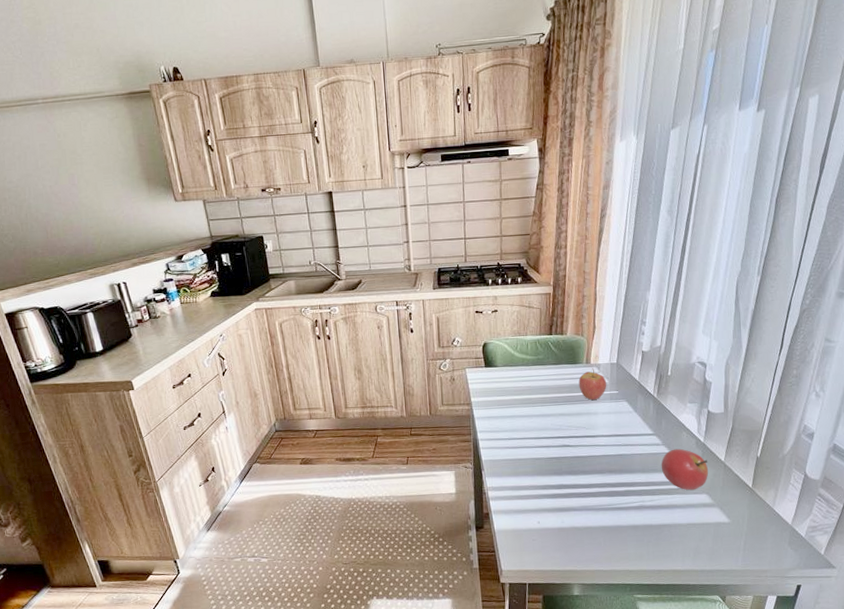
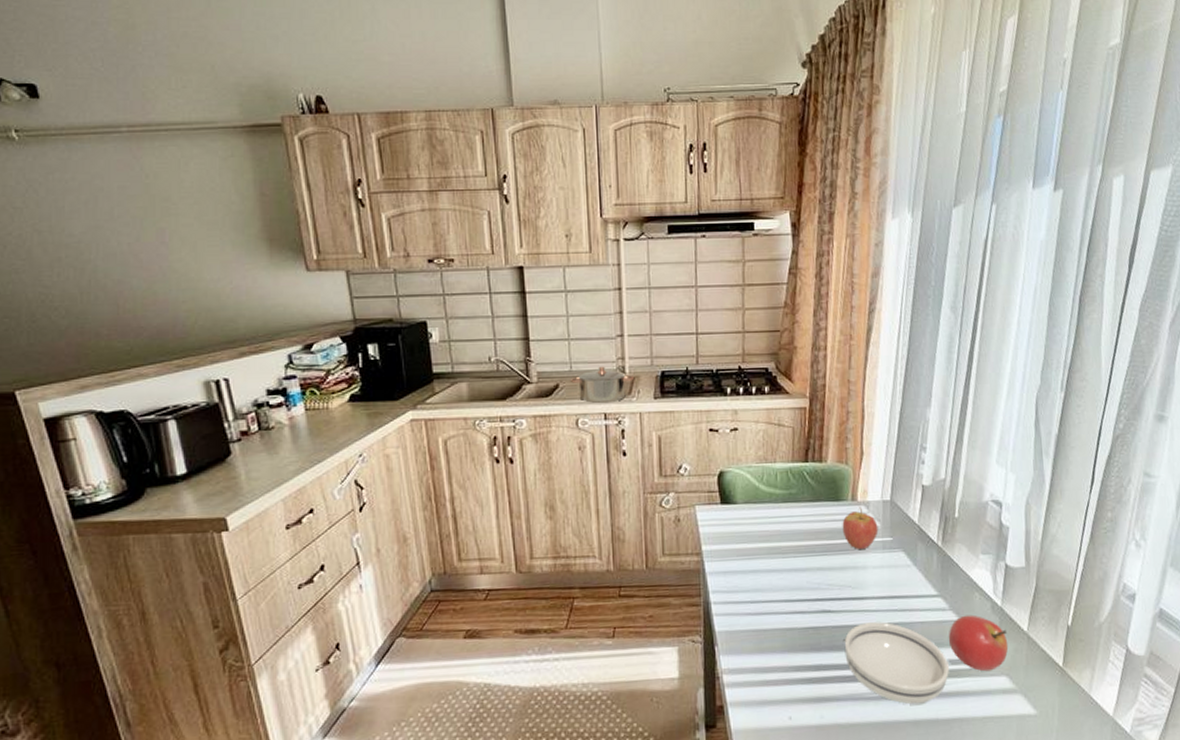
cooking pot: none [369,266,418,294] -> present [569,366,635,404]
bowl: none [580,453,661,514] -> present [844,622,949,705]

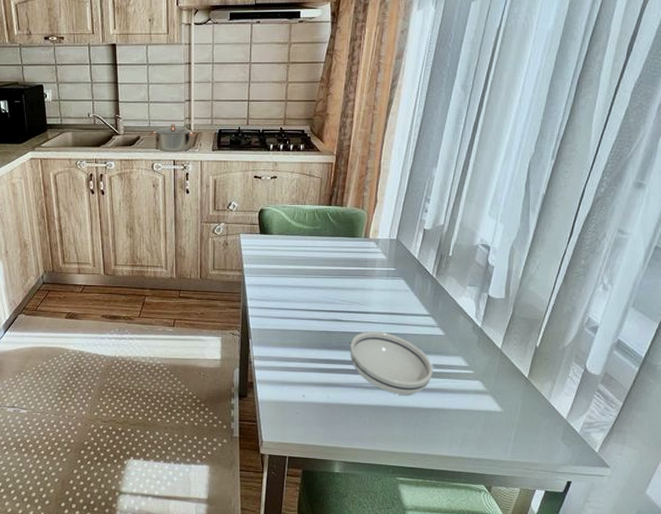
fruit: present [842,507,879,550] -> none [355,243,385,276]
fruit: present [948,614,1009,672] -> none [434,332,484,376]

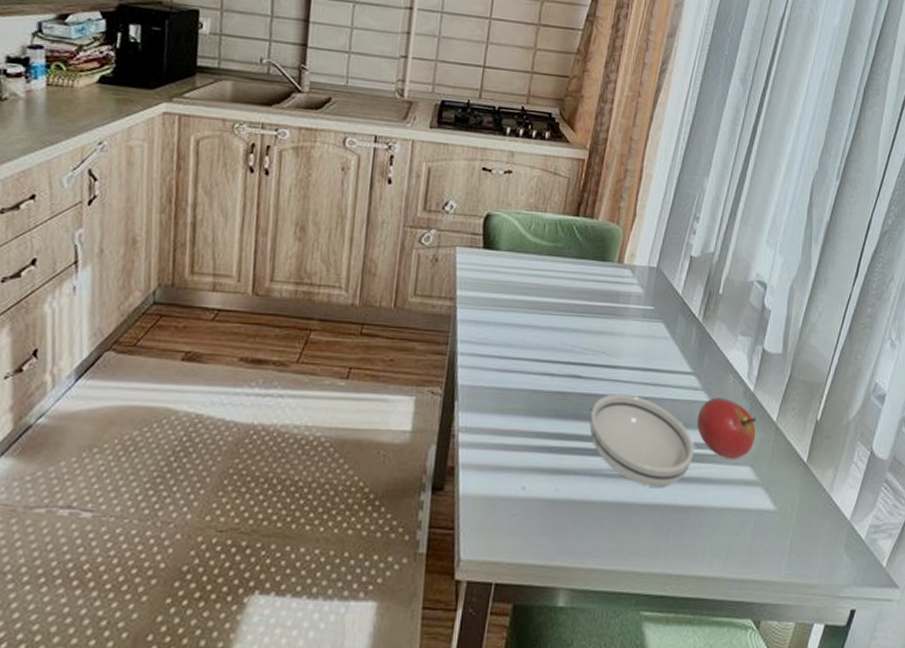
cooking pot: present [148,124,198,153] -> none [343,85,413,126]
fruit: none [434,332,484,376] -> present [696,397,757,460]

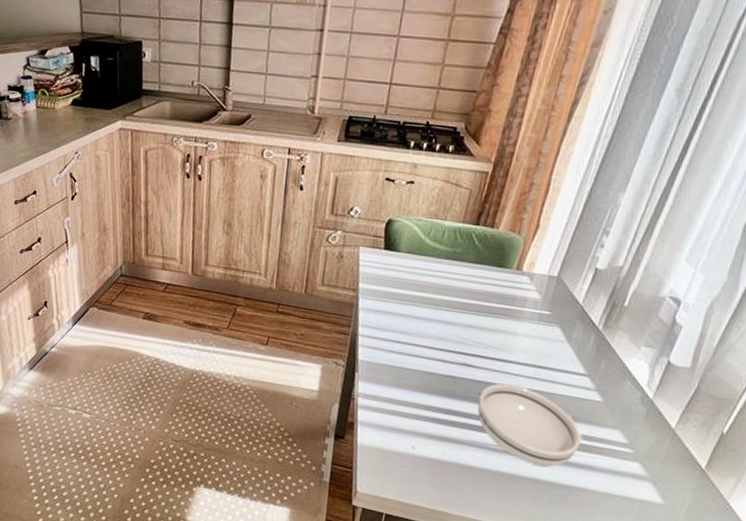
fruit: present [696,397,757,460] -> none [586,398,652,455]

